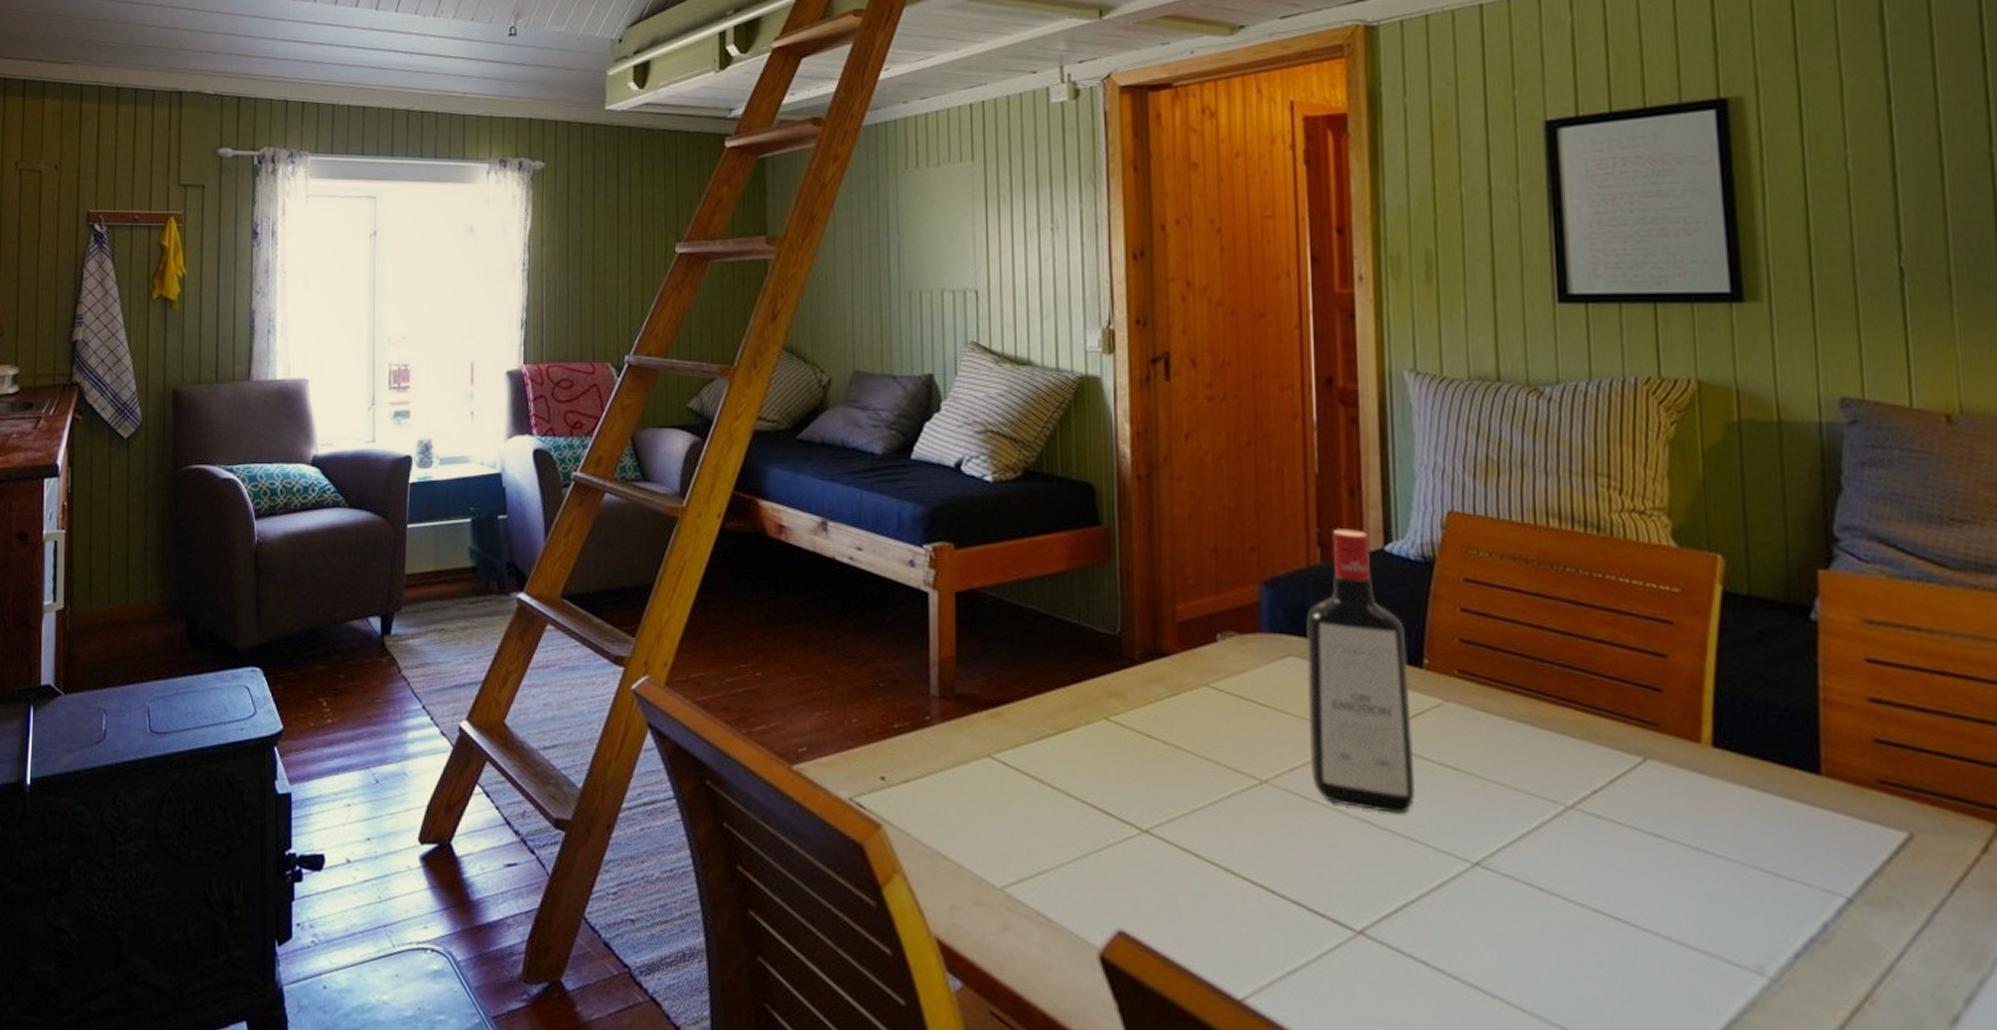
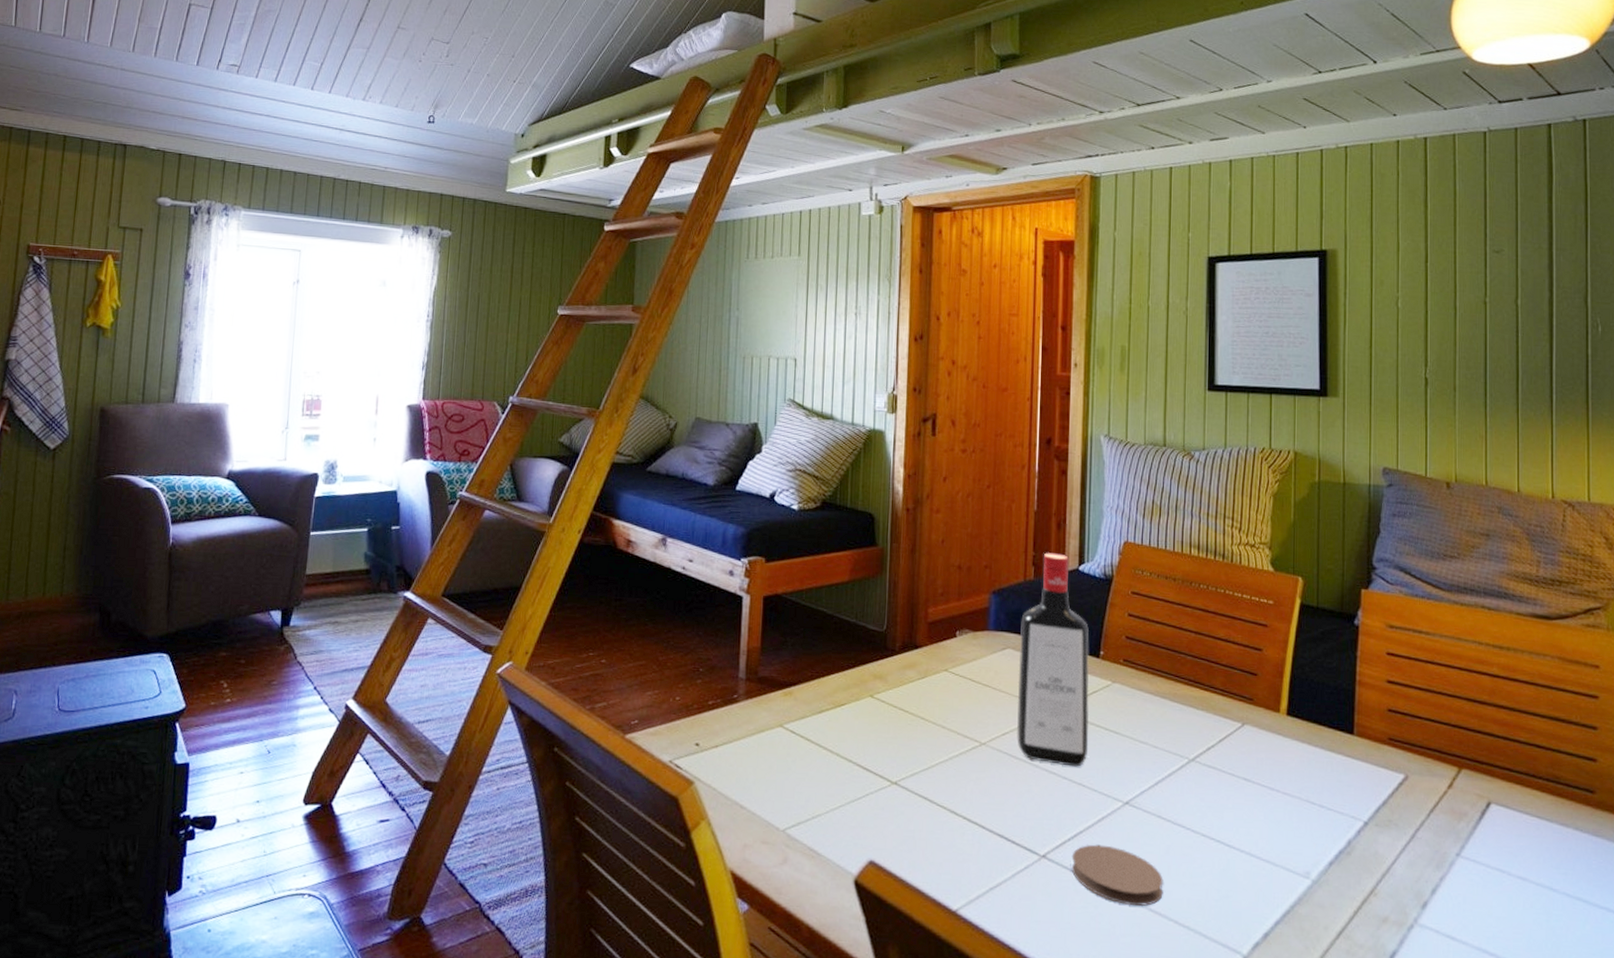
coaster: none [1401,918,1540,1004] -> present [1071,844,1164,906]

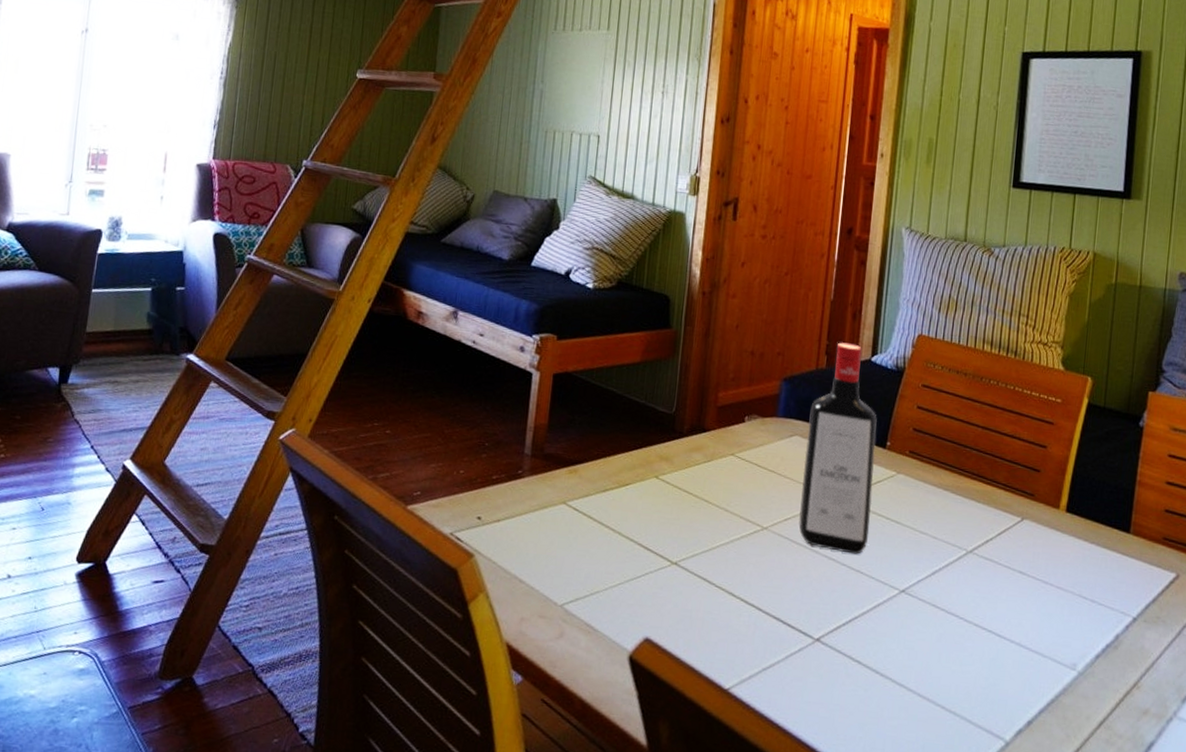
coaster: present [1071,844,1164,906] -> none [844,630,934,691]

